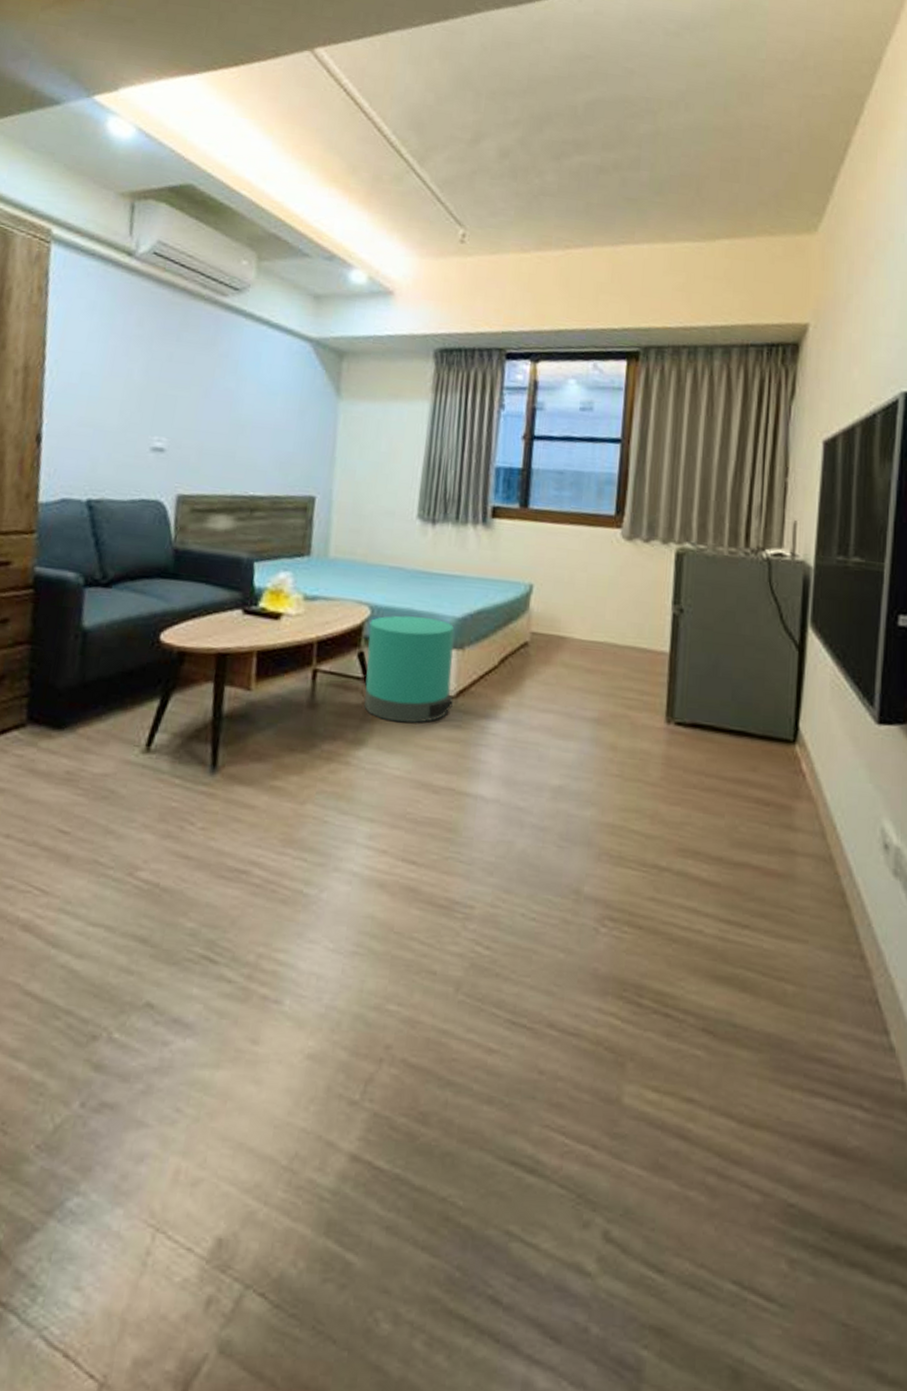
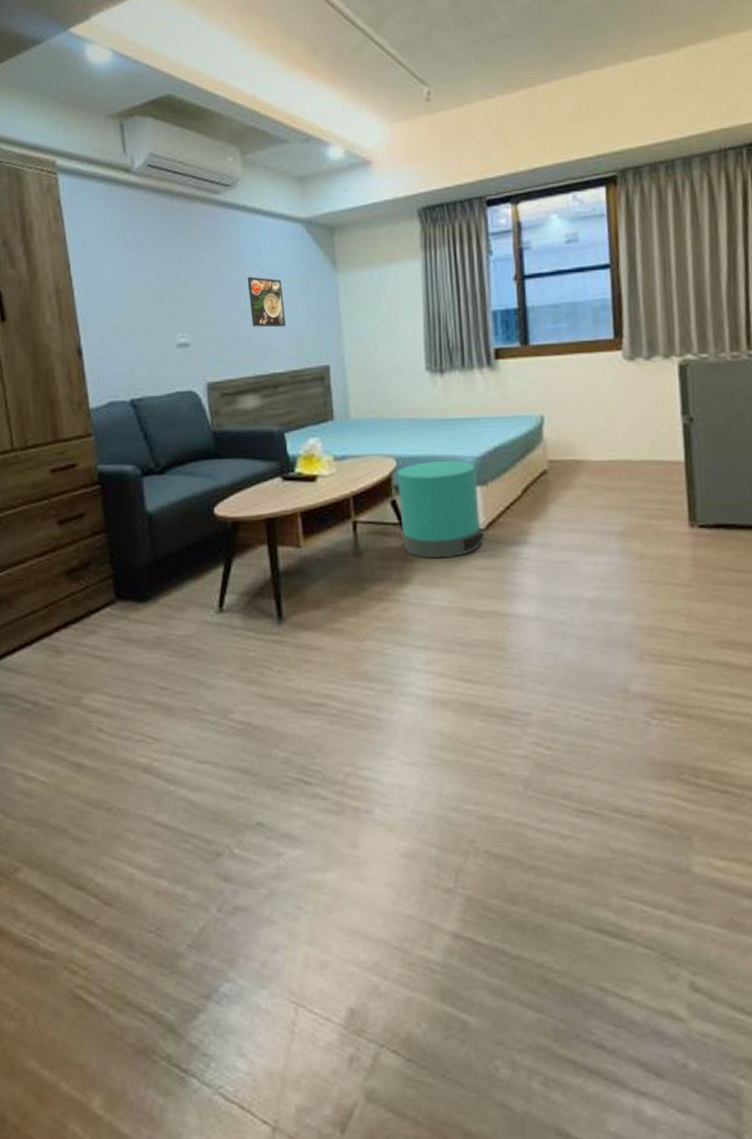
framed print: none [238,388,279,448] -> present [247,276,286,328]

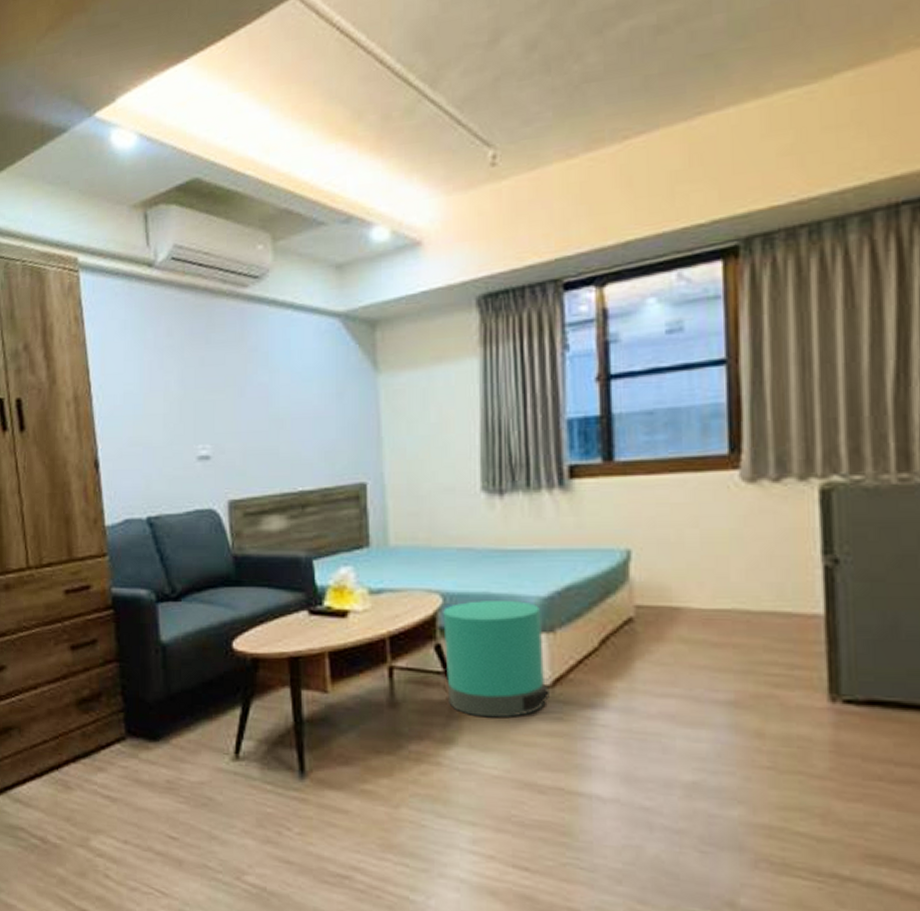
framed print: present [247,276,286,328] -> none [275,380,317,438]

